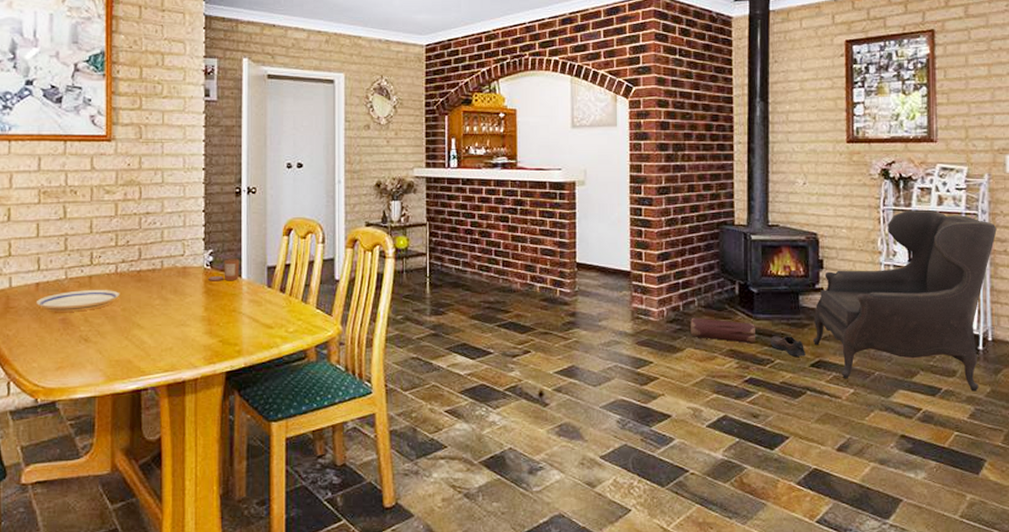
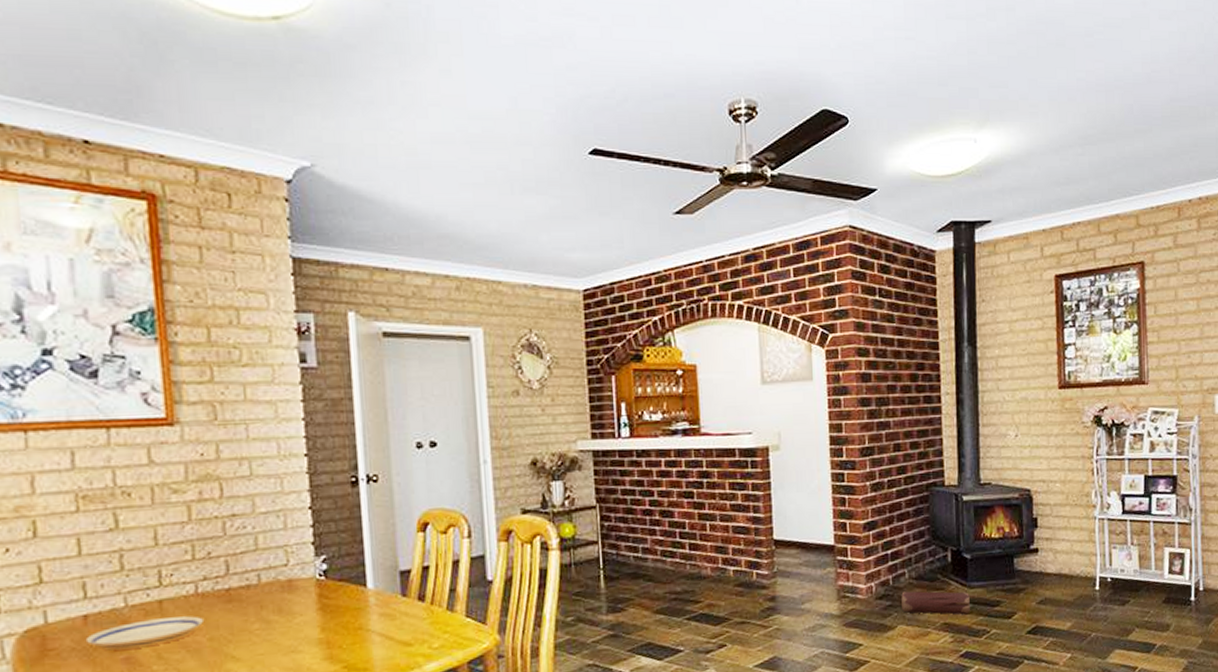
candle: present [208,259,240,281] -> none [323,564,363,595]
shoe: present [771,335,805,357] -> none [986,602,1022,625]
armchair: present [813,210,997,392] -> none [1029,458,1207,645]

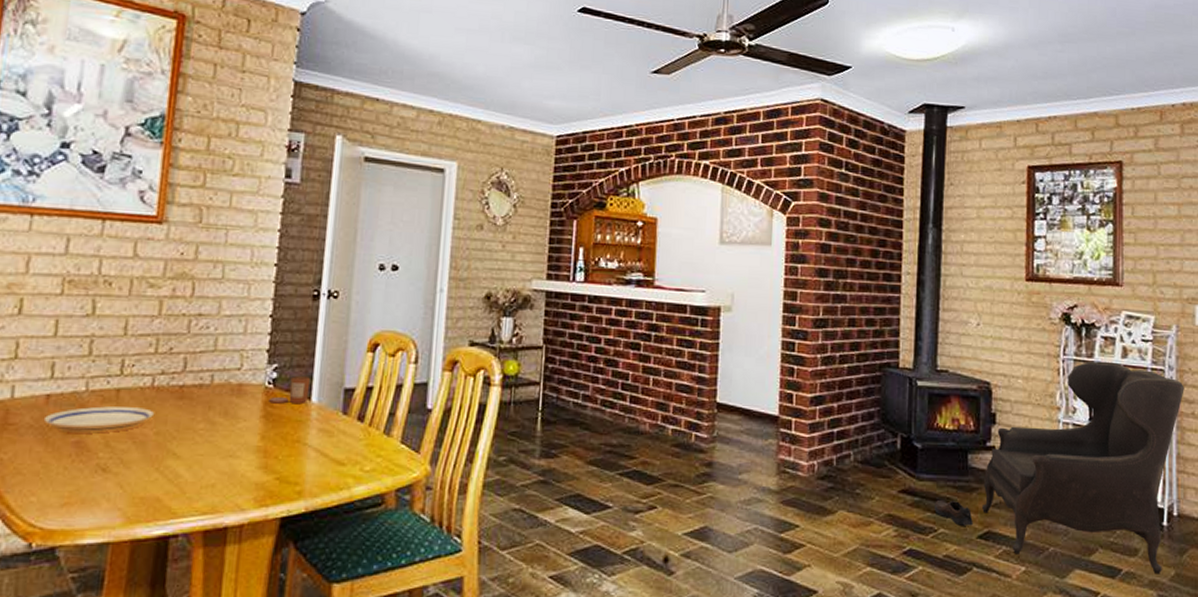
candle: none [323,564,363,595] -> present [269,376,311,405]
decorative log: present [901,591,970,615] -> none [844,474,918,509]
shoe: none [986,602,1022,625] -> present [934,499,973,526]
armchair: none [1029,458,1207,645] -> present [982,362,1184,575]

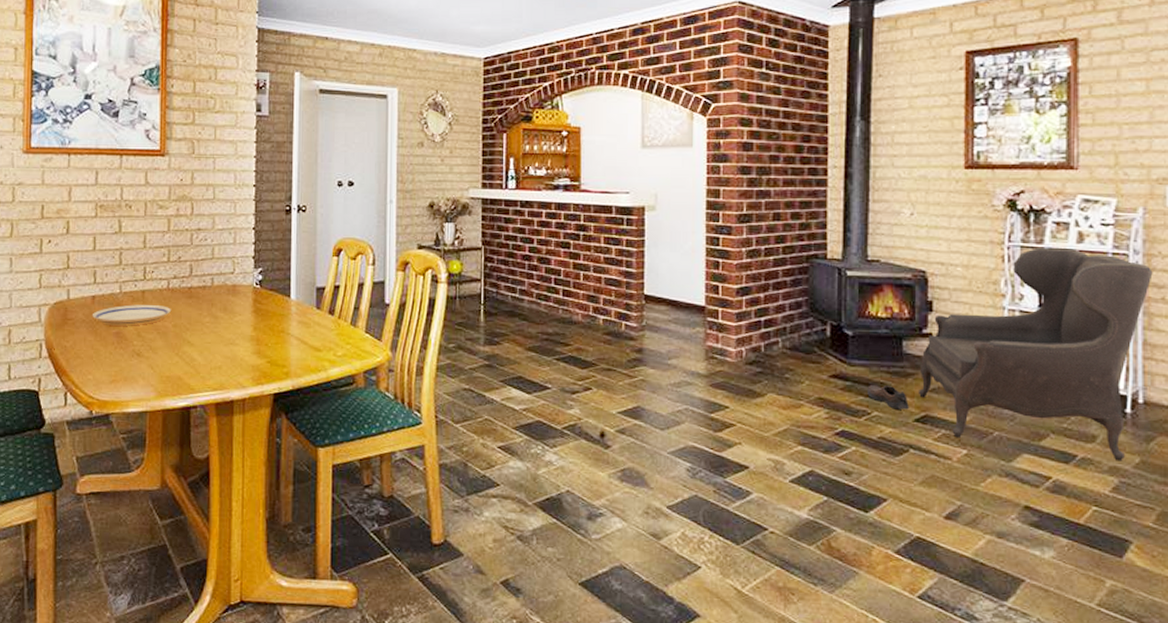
candle: present [269,376,311,405] -> none [258,278,289,301]

